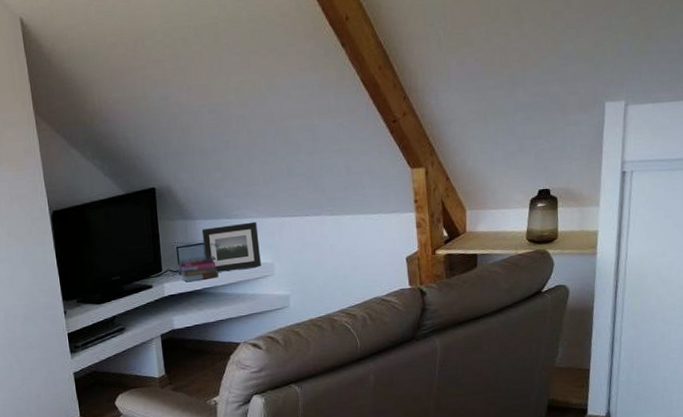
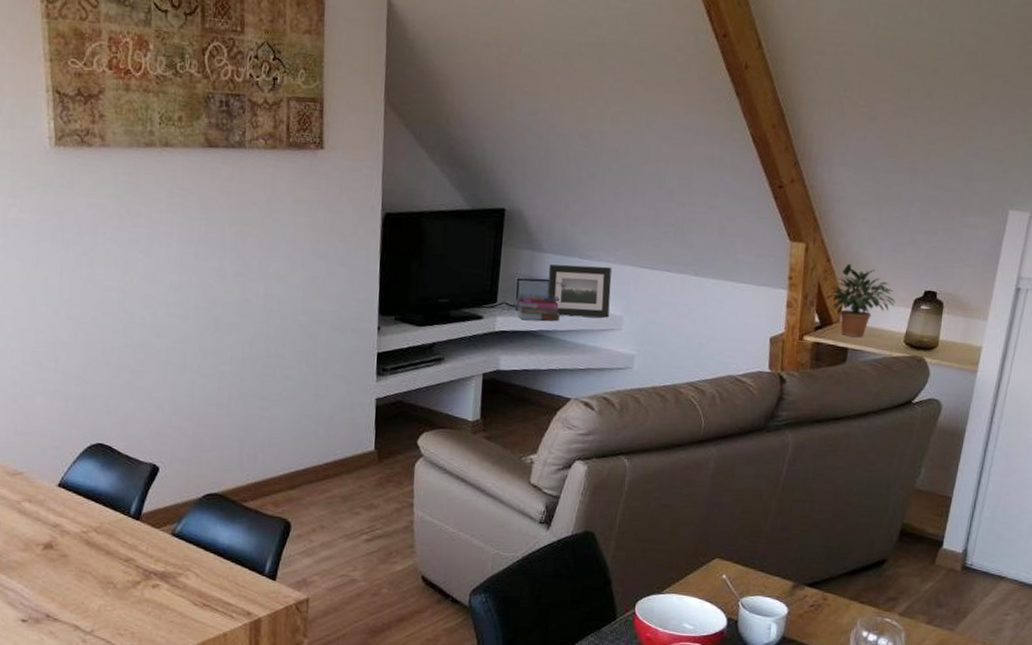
potted plant: none [450,179,513,244] -> present [825,264,895,338]

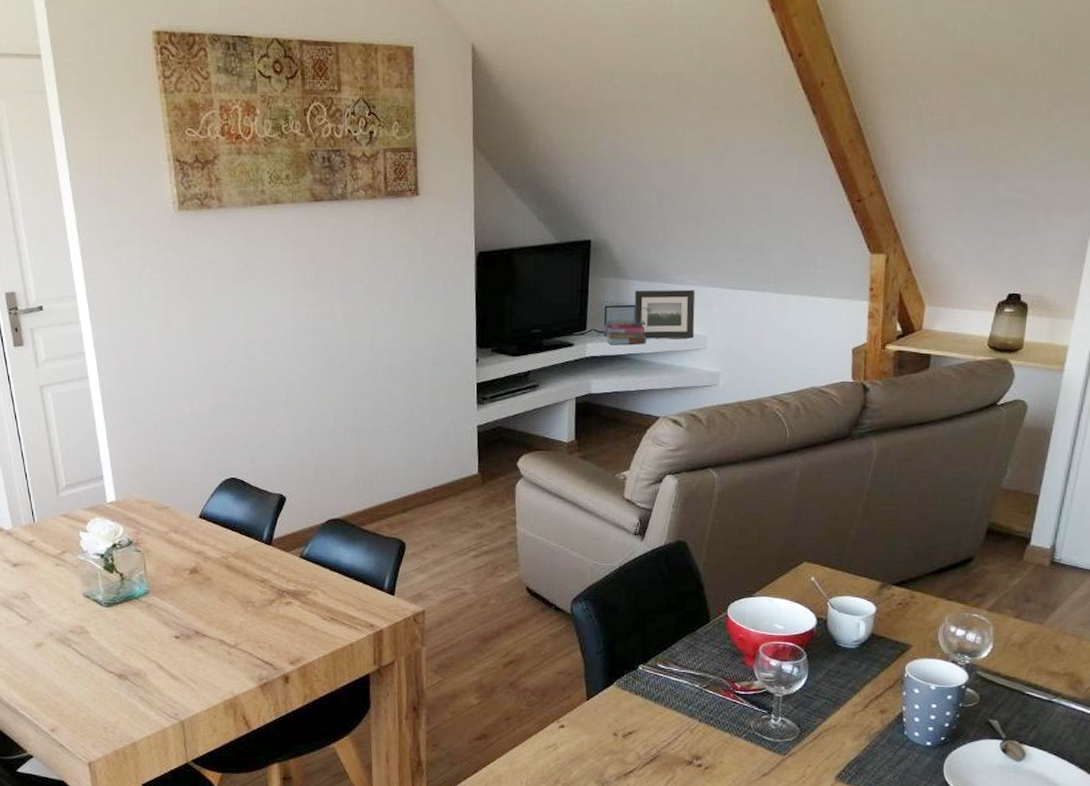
potted plant: present [825,264,895,338] -> none [907,272,978,344]

